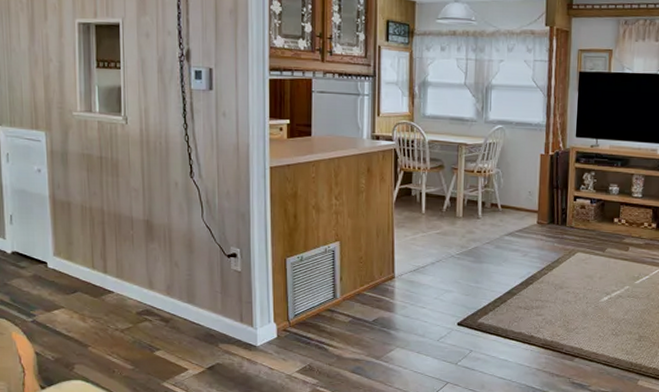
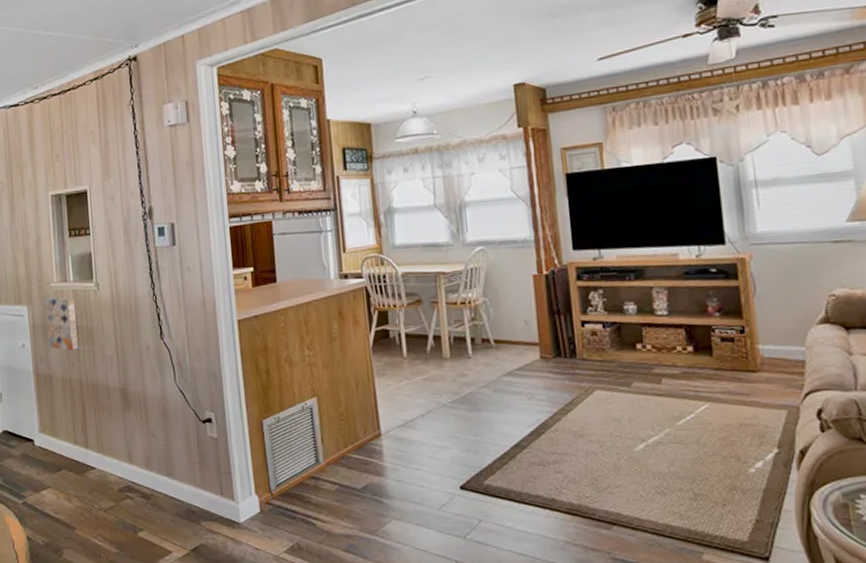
wall art: none [65,126,101,180] -> present [44,297,78,350]

